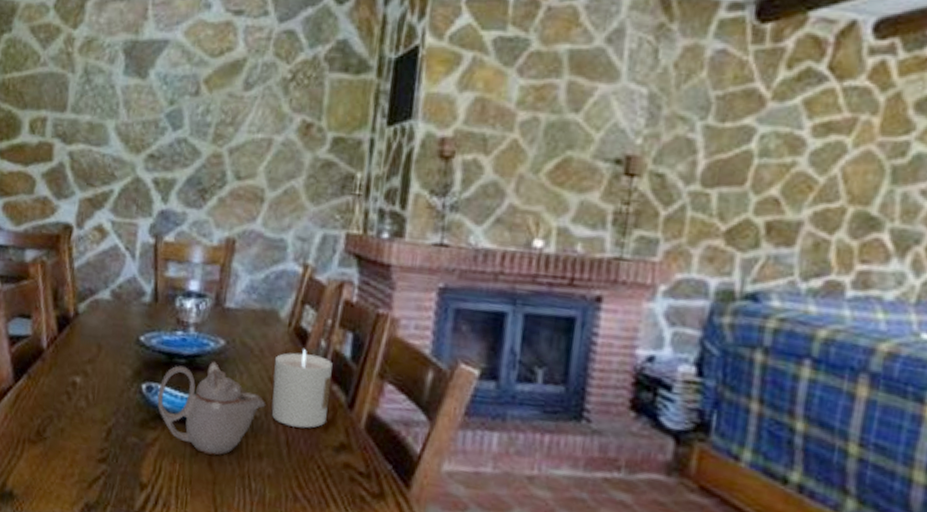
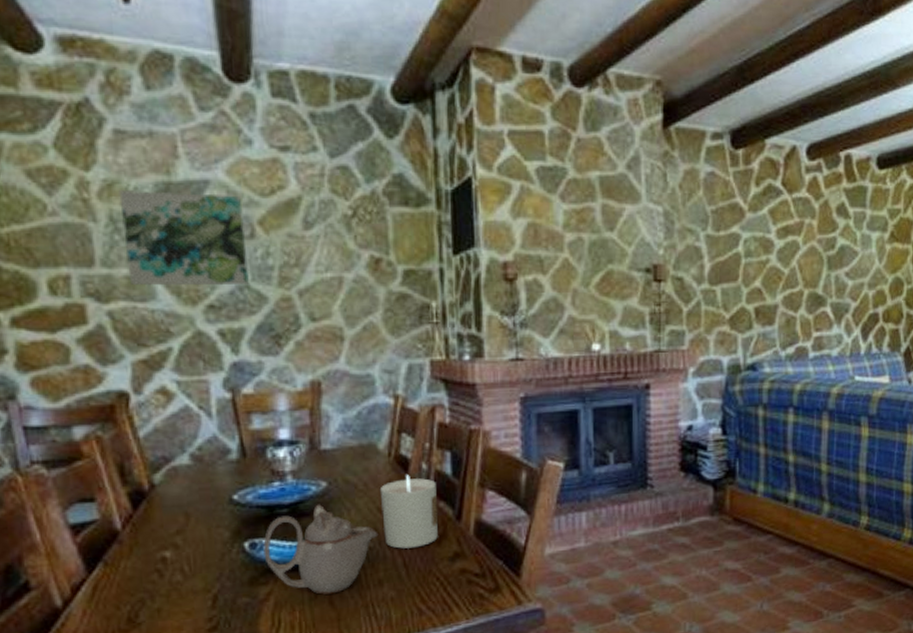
wall art: none [91,46,193,138] -> present [119,190,250,285]

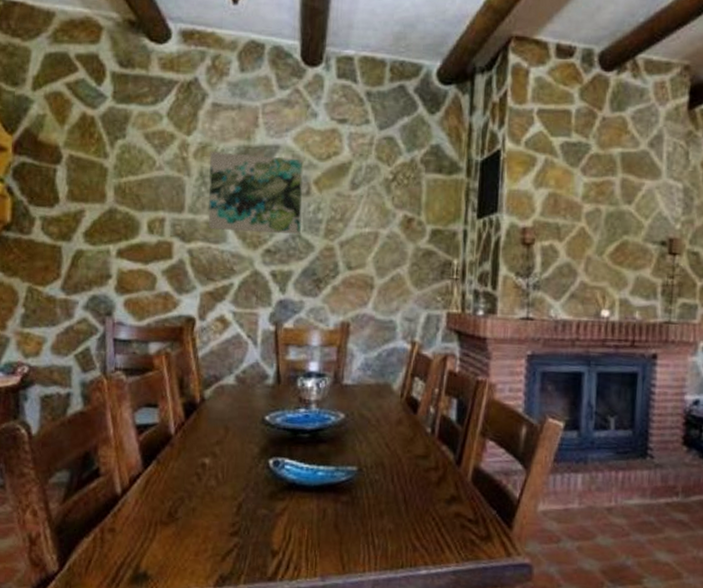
teapot: present [262,504,379,595] -> none [283,433,385,518]
candle: present [379,475,438,549] -> none [389,416,441,486]

